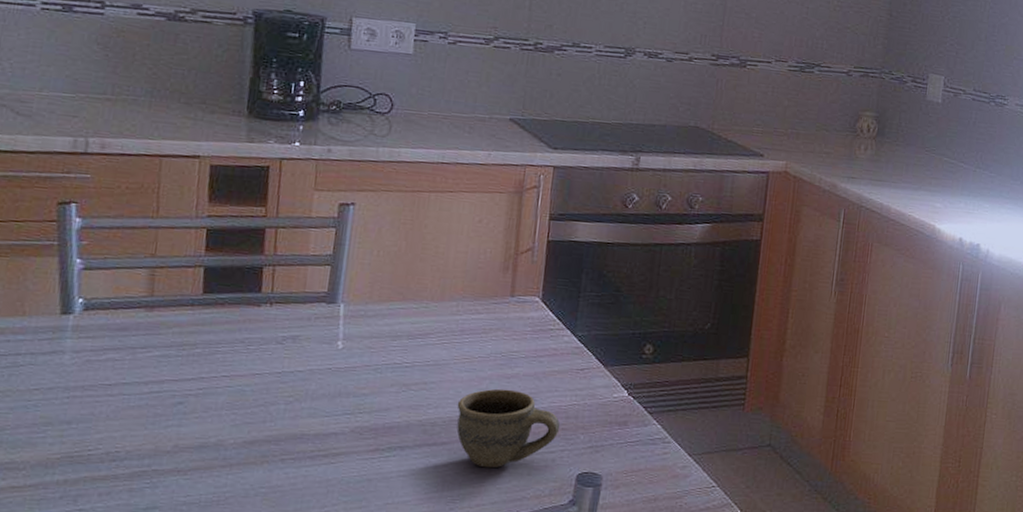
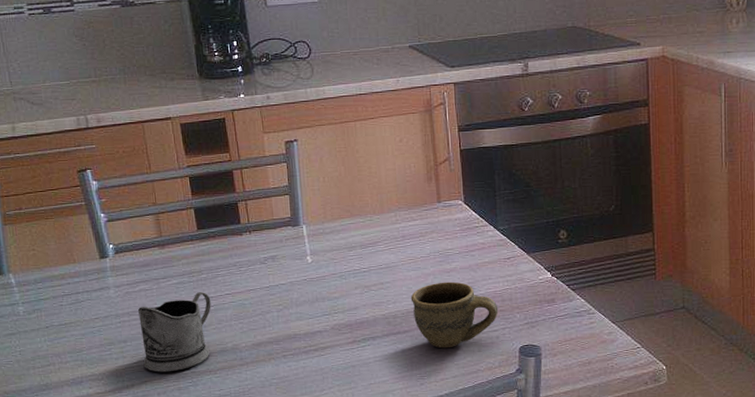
tea glass holder: none [87,370,201,468] -> present [138,292,211,373]

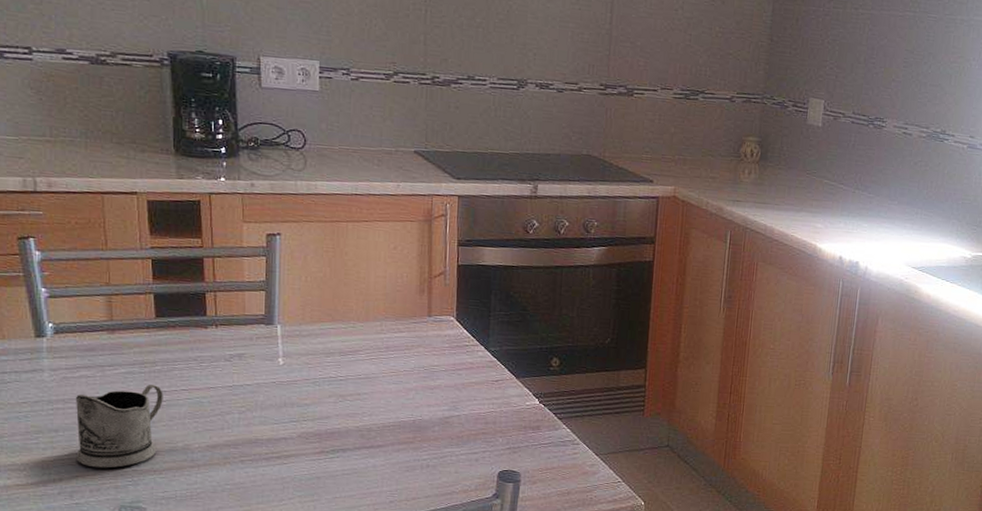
cup: present [410,281,499,349] -> none [388,398,481,467]

